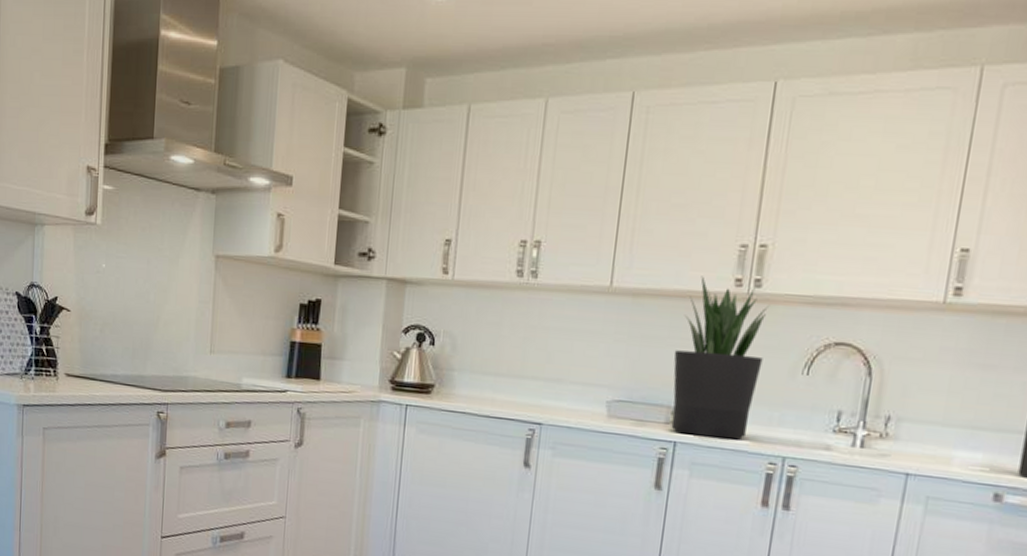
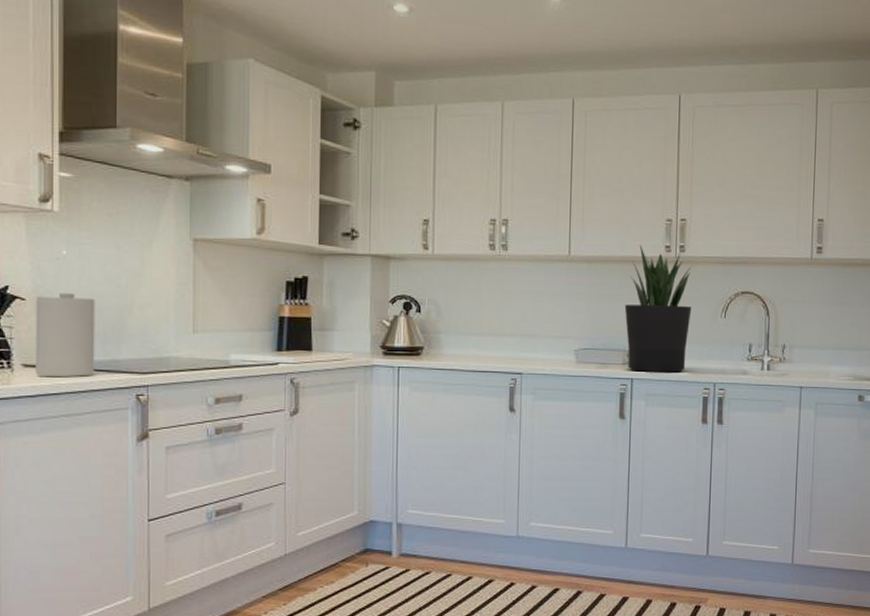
paper towel holder: none [75,306,127,390] -> present [35,293,95,378]

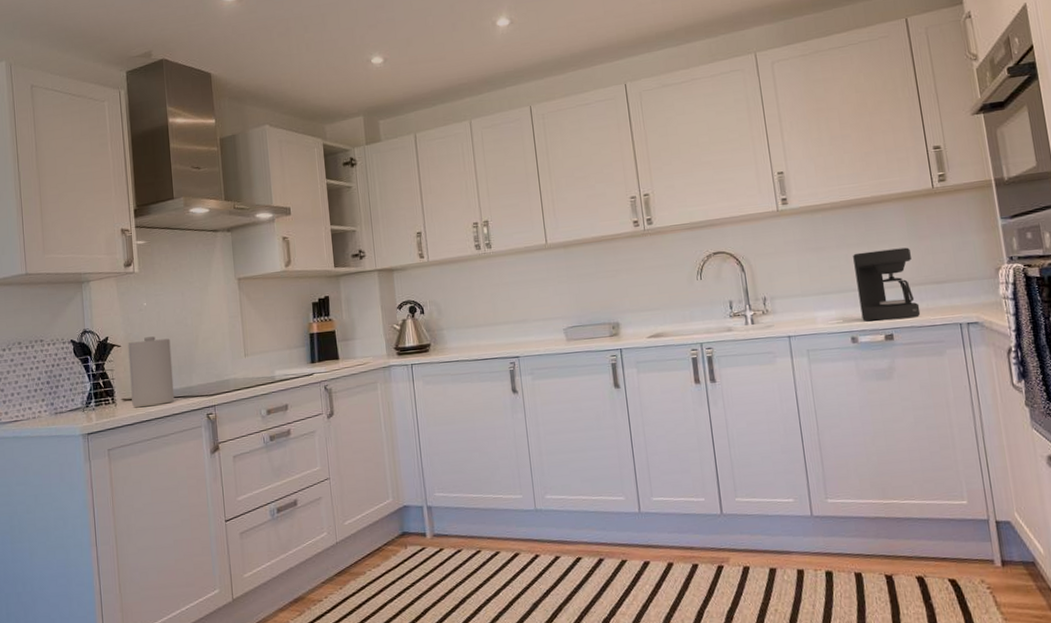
planter: present [624,244,692,373] -> none [603,224,670,342]

